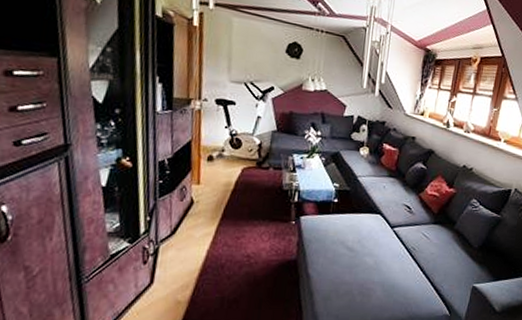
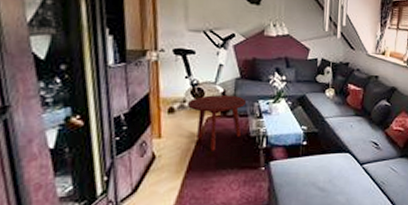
side table: none [225,146,281,201] -> present [186,94,246,151]

